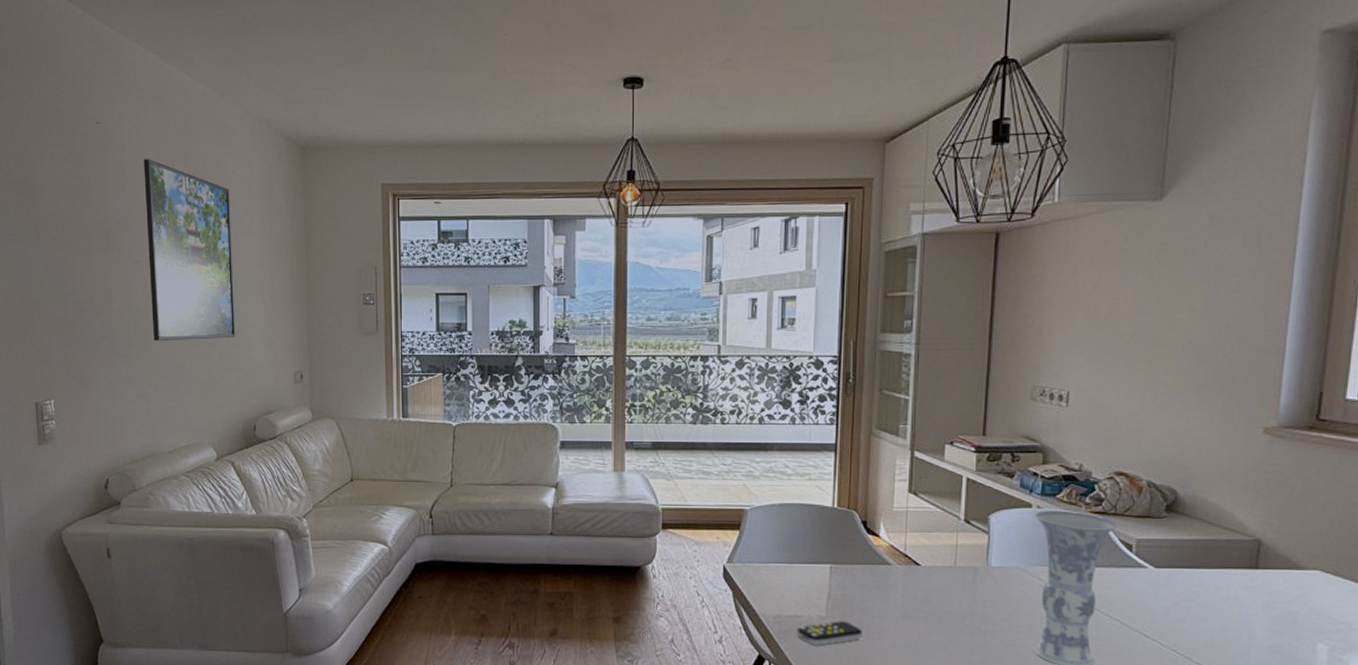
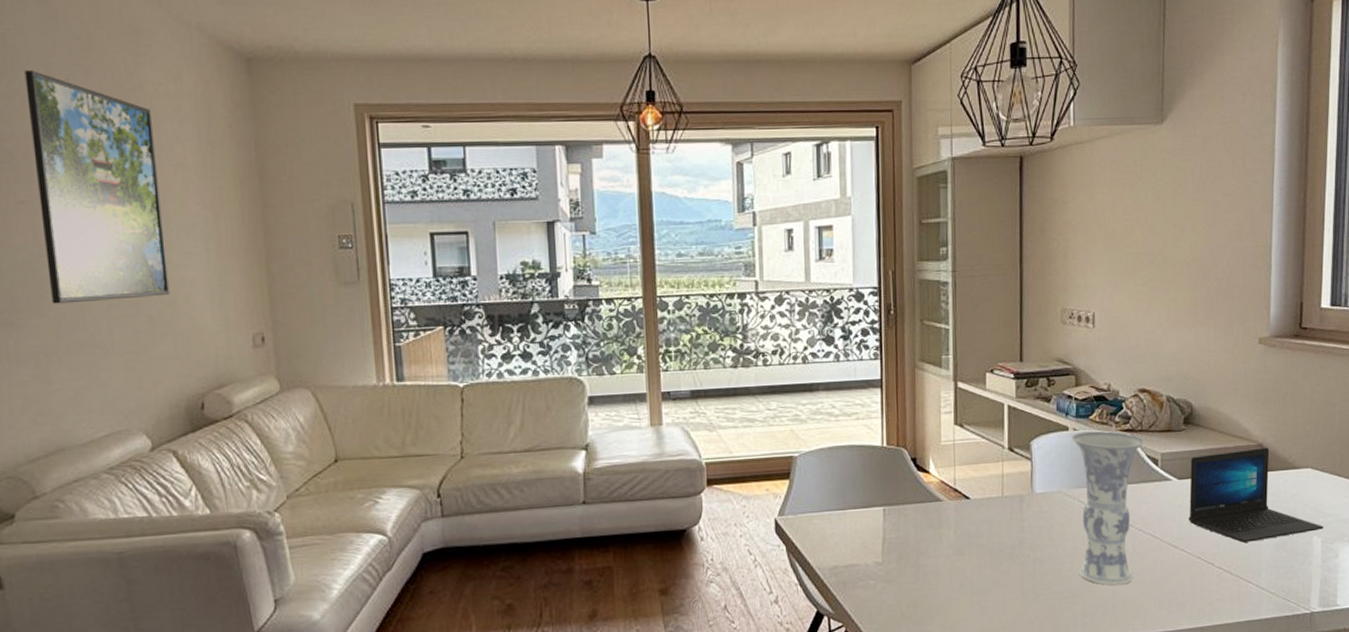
remote control: present [797,621,862,646] -> none [854,565,919,594]
laptop: none [1165,543,1332,641] -> present [1189,447,1324,543]

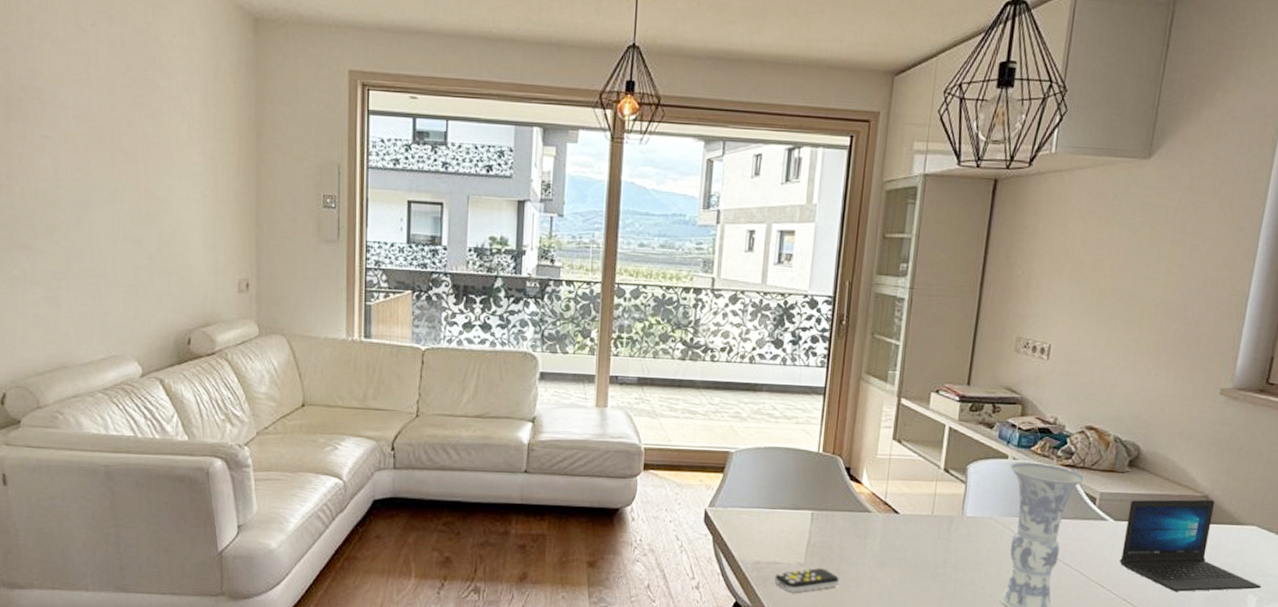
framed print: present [24,70,171,304] -> none [56,14,169,236]
remote control: none [854,565,919,594] -> present [775,568,839,593]

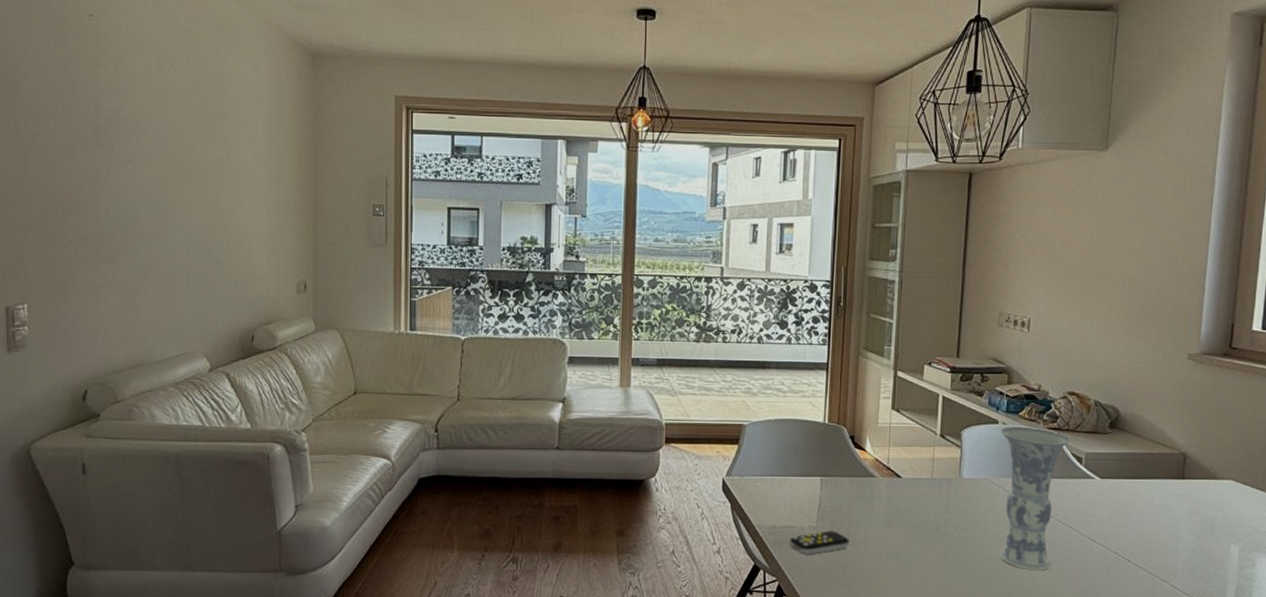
laptop: present [1120,499,1262,592] -> none [1108,456,1242,544]

